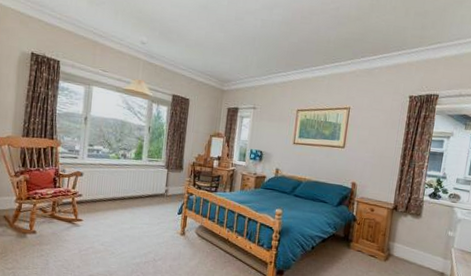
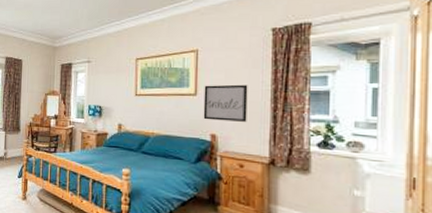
wall art: none [347,139,386,174] -> present [203,84,248,122]

